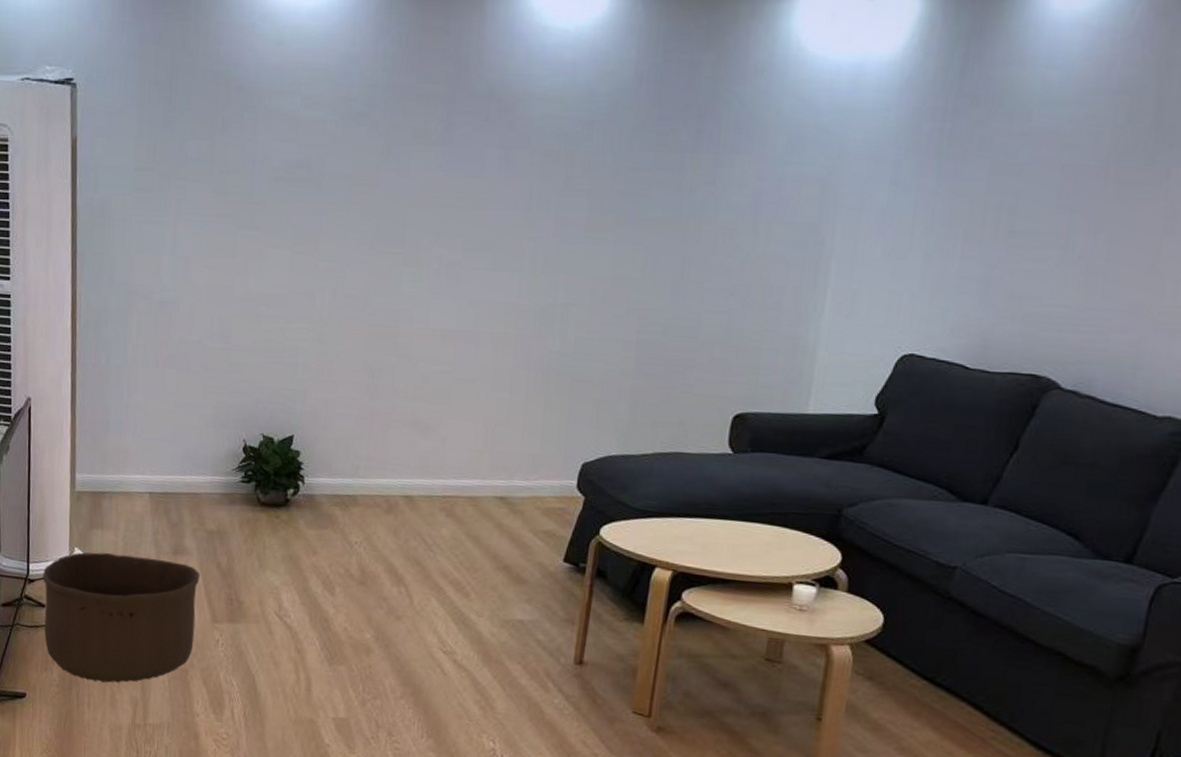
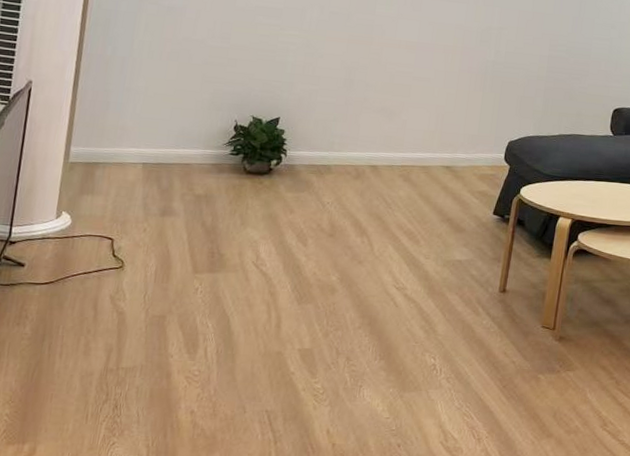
basket: present [43,552,200,683] -> none [20,215,186,333]

